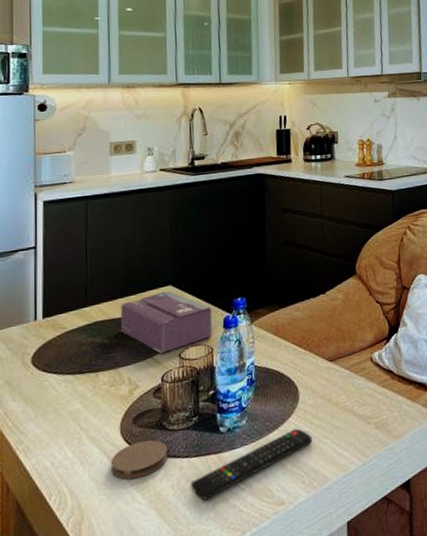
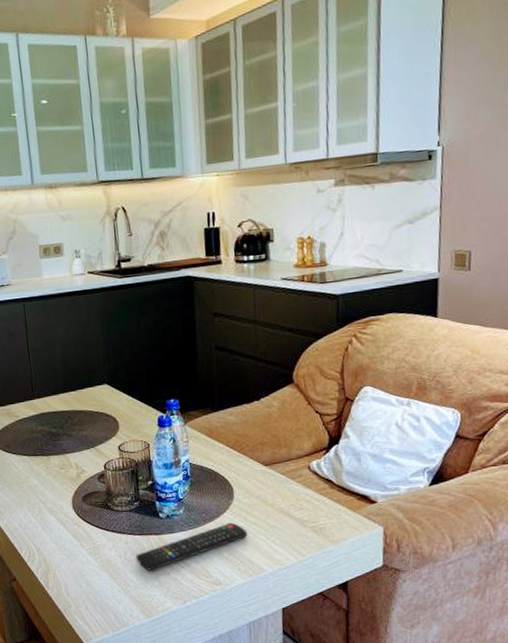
coaster: present [110,439,167,480] -> none [67,516,114,546]
tissue box: present [120,290,212,354] -> none [63,389,148,445]

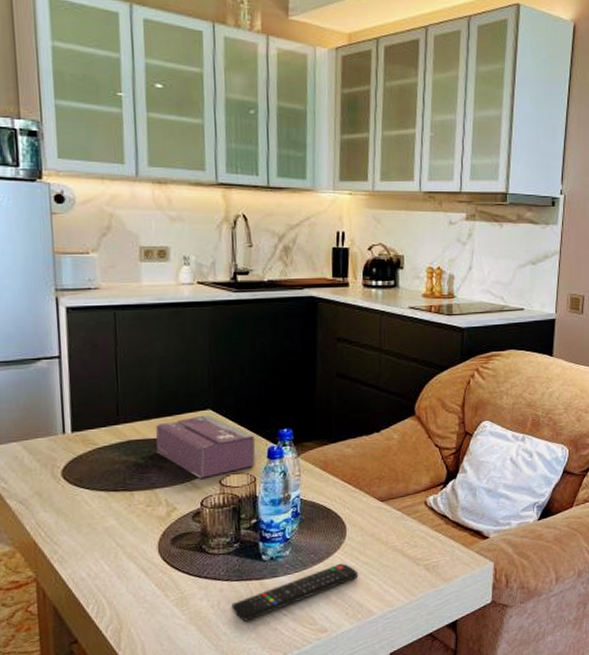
tissue box: none [63,389,148,445] -> present [155,415,256,478]

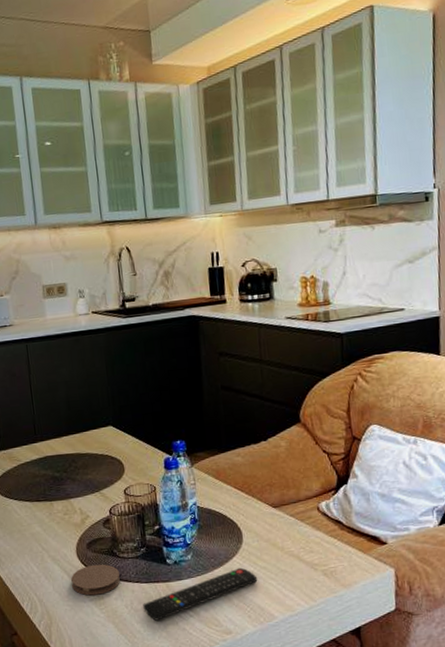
coaster: none [149,561,207,596] -> present [71,564,120,596]
tissue box: present [155,415,256,478] -> none [67,430,154,489]

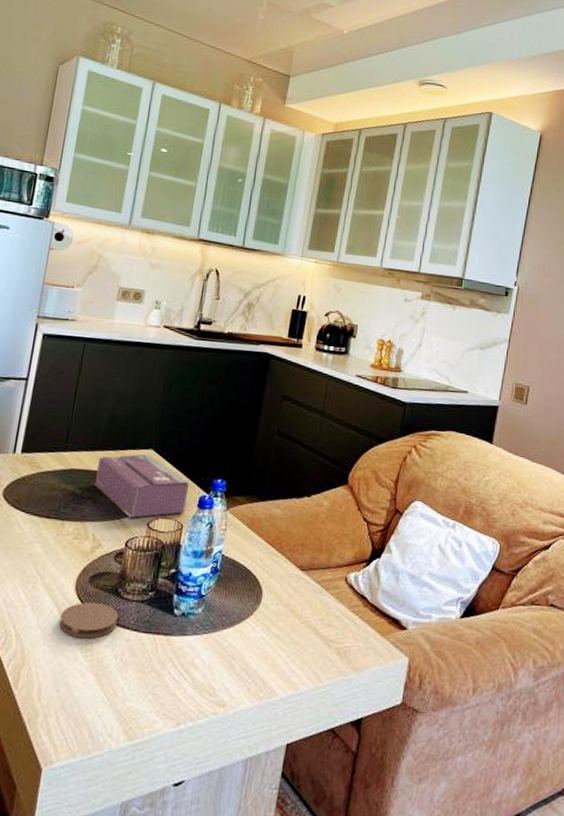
tissue box: none [67,430,154,489] -> present [94,454,190,518]
remote control: present [143,567,258,621] -> none [134,631,267,680]

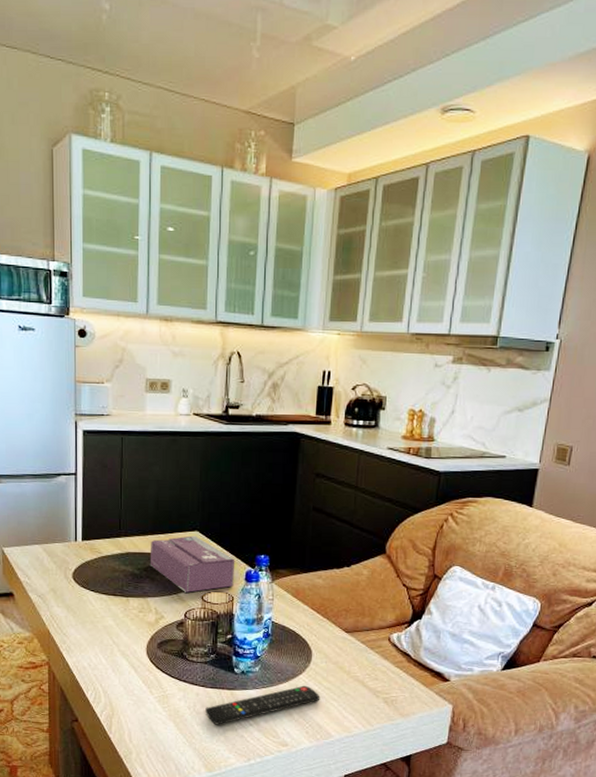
coaster: present [58,602,118,639] -> none [137,664,186,694]
remote control: none [134,631,267,680] -> present [205,685,320,725]

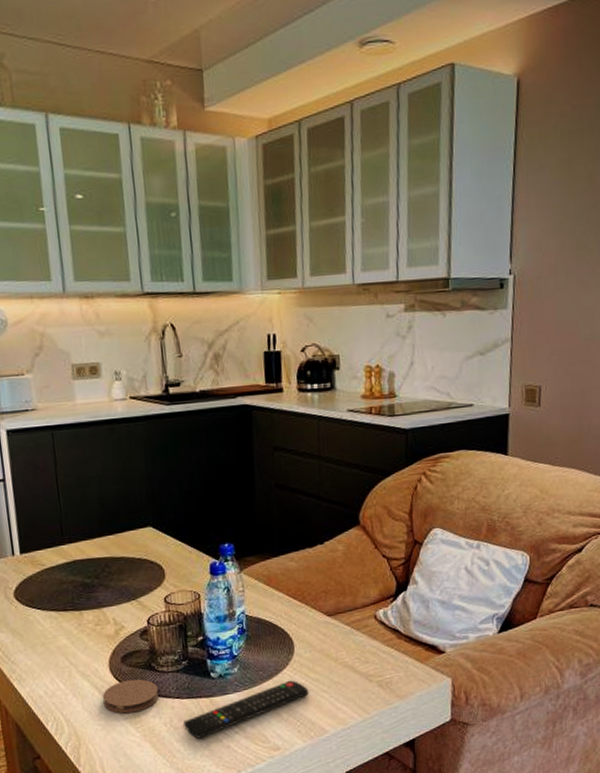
coaster: none [137,664,186,694] -> present [103,679,159,714]
tissue box: present [150,535,235,593] -> none [99,532,198,596]

